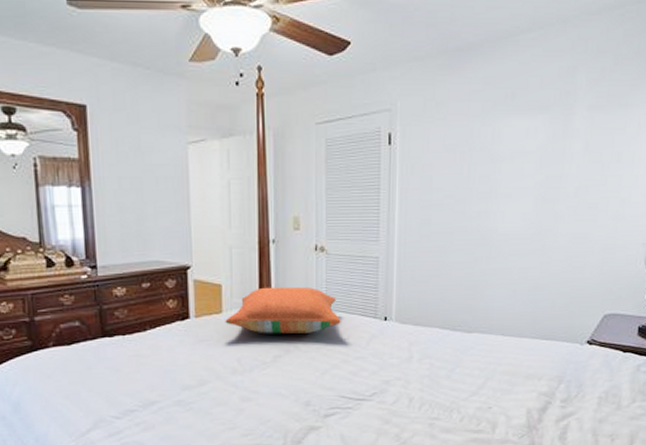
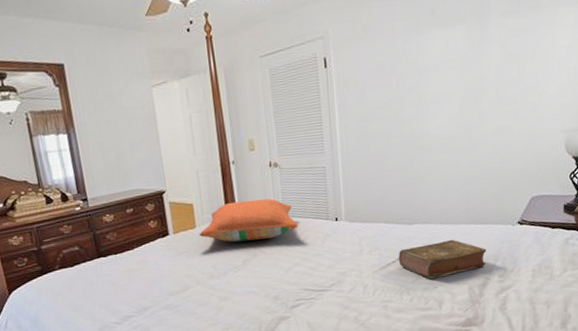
book: none [451,354,550,397] -> present [398,239,487,279]

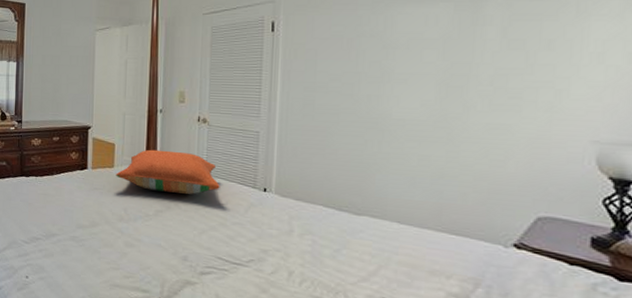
book: present [398,239,487,279] -> none [336,241,463,290]

